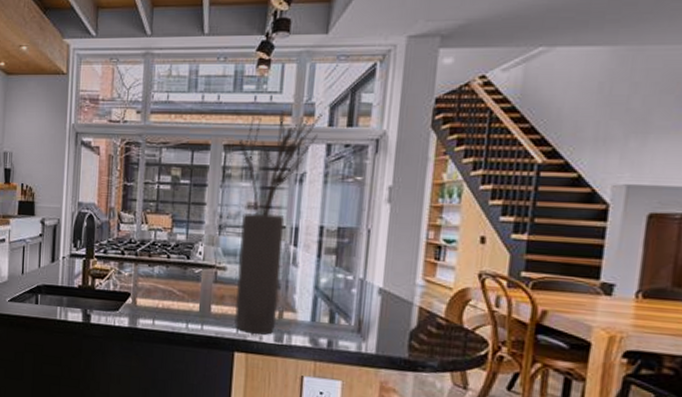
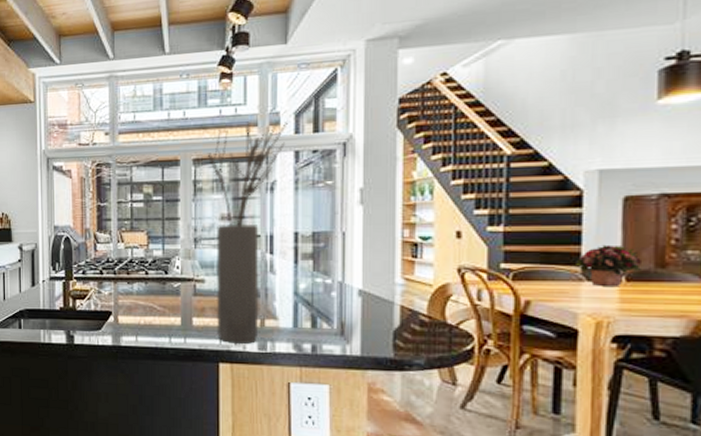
bouquet: none [595,260,659,302] -> present [576,244,641,286]

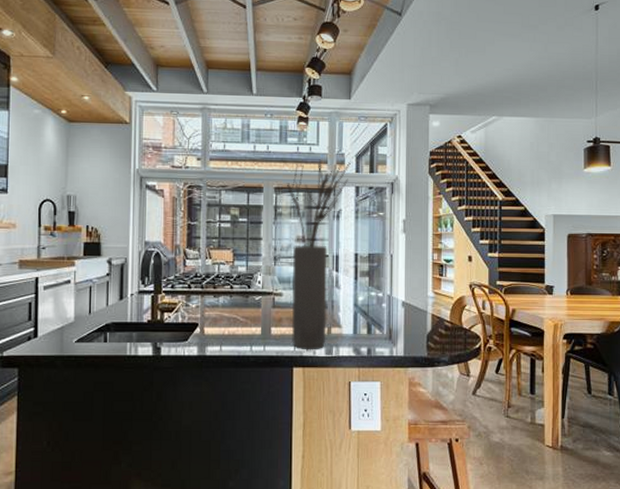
bouquet: present [576,244,641,286] -> none [542,268,578,298]

